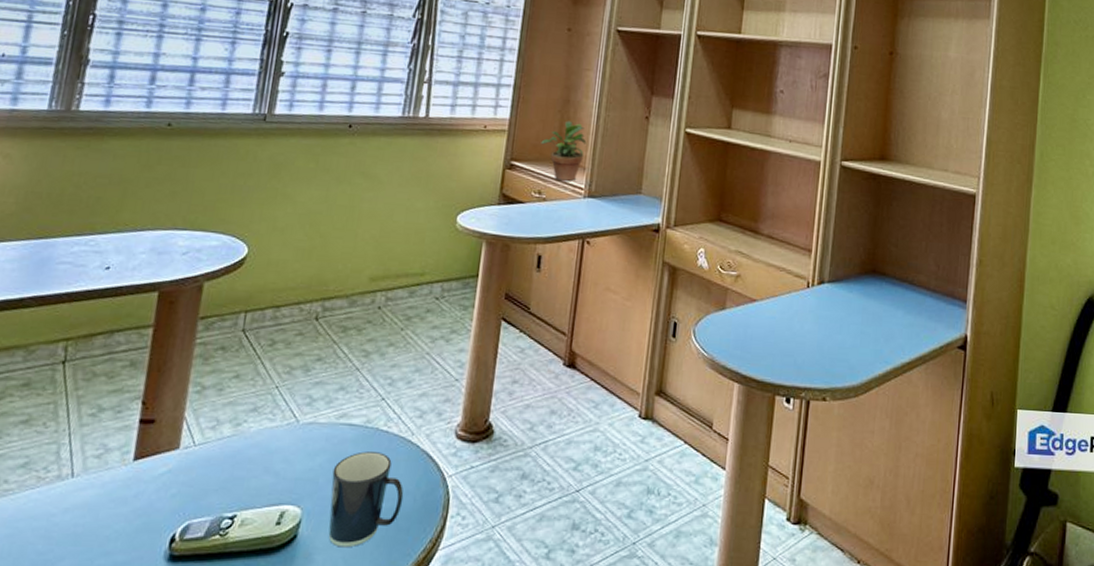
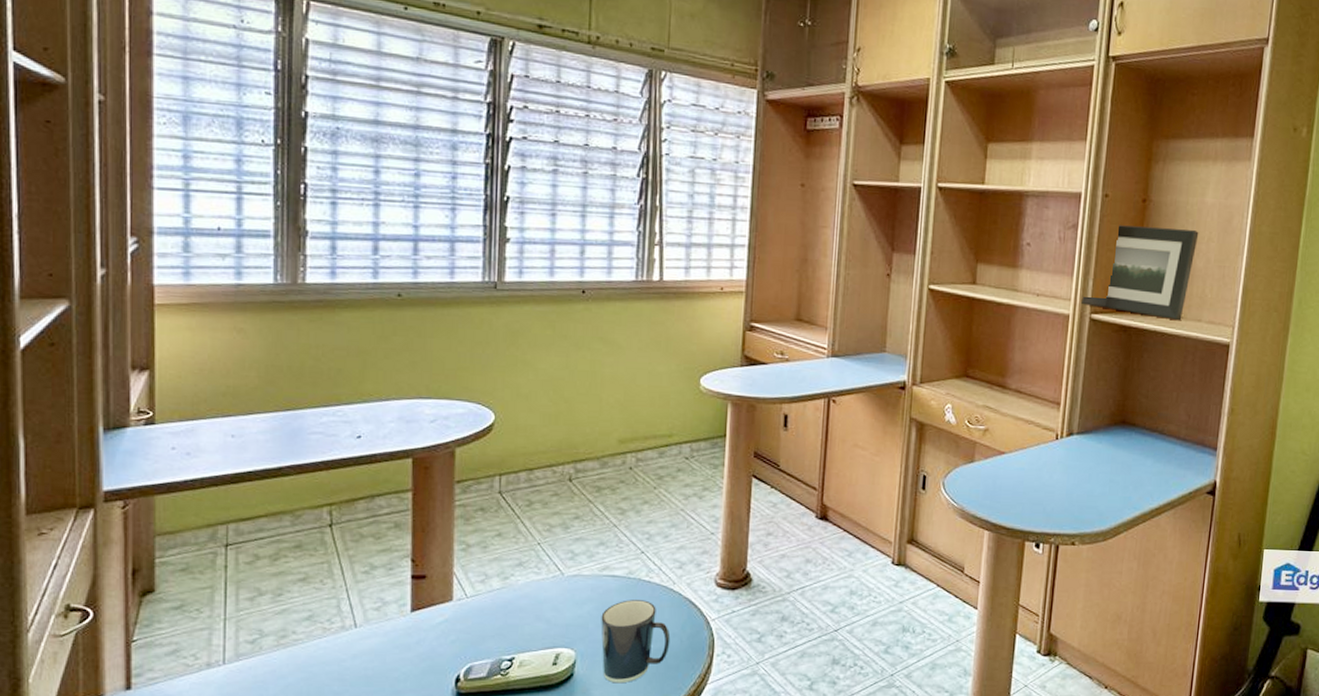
potted plant: present [540,120,587,182] -> none [780,280,827,342]
picture frame: none [832,76,943,170] -> present [1081,225,1199,321]

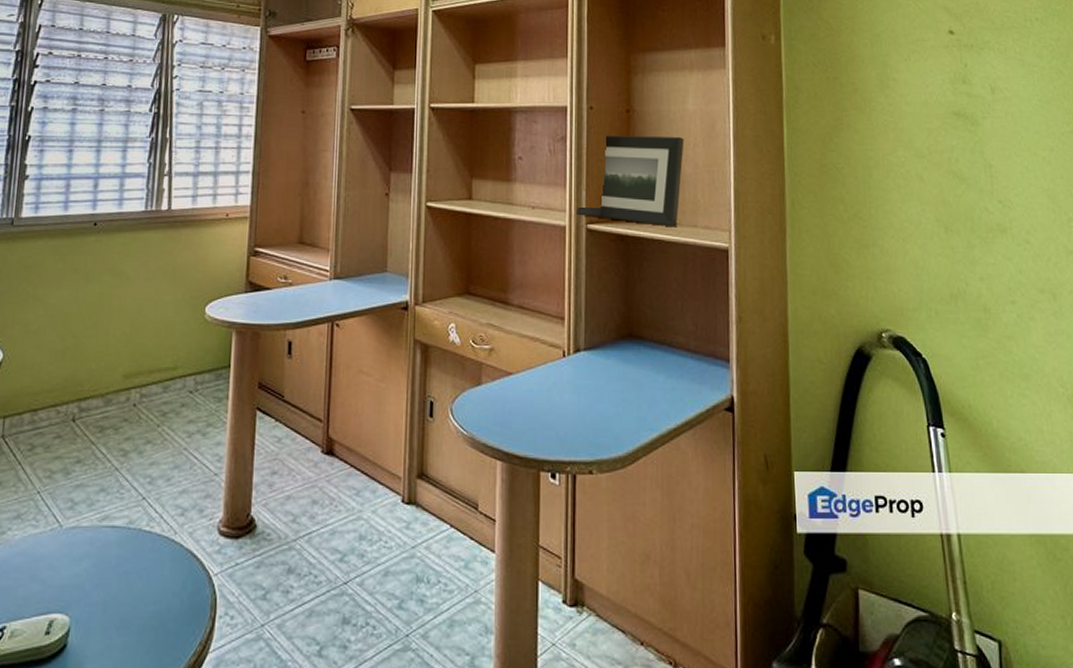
mug: present [600,600,671,684] -> none [97,554,171,655]

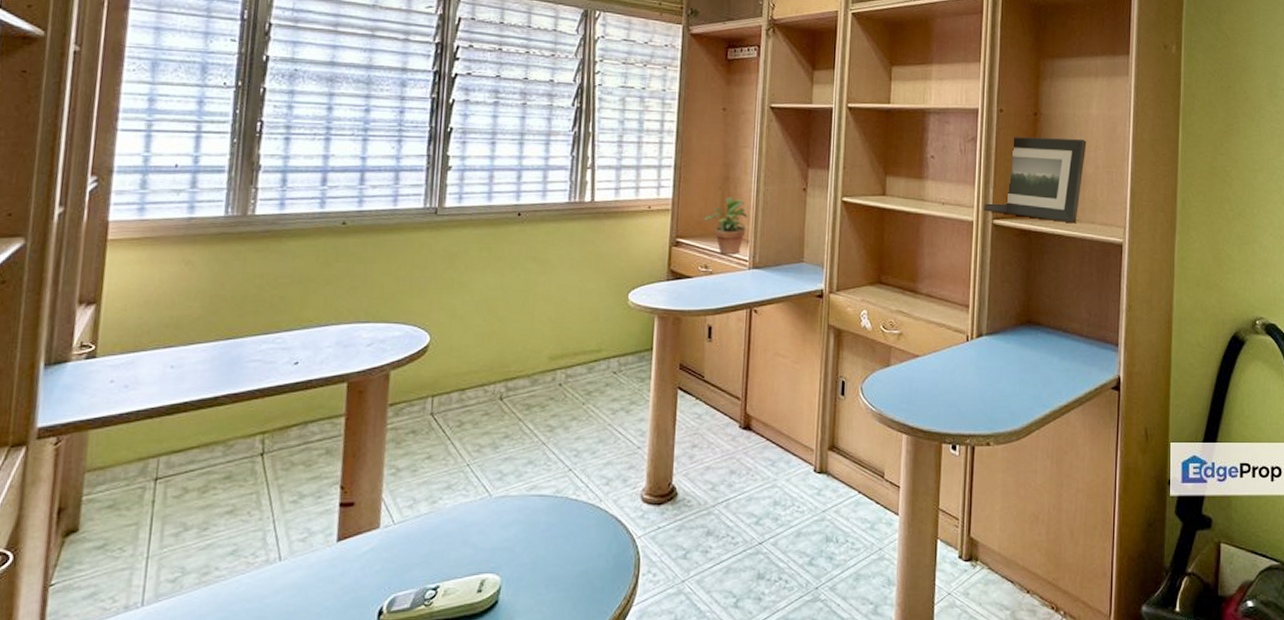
potted plant: none [283,203,329,265] -> present [704,197,748,255]

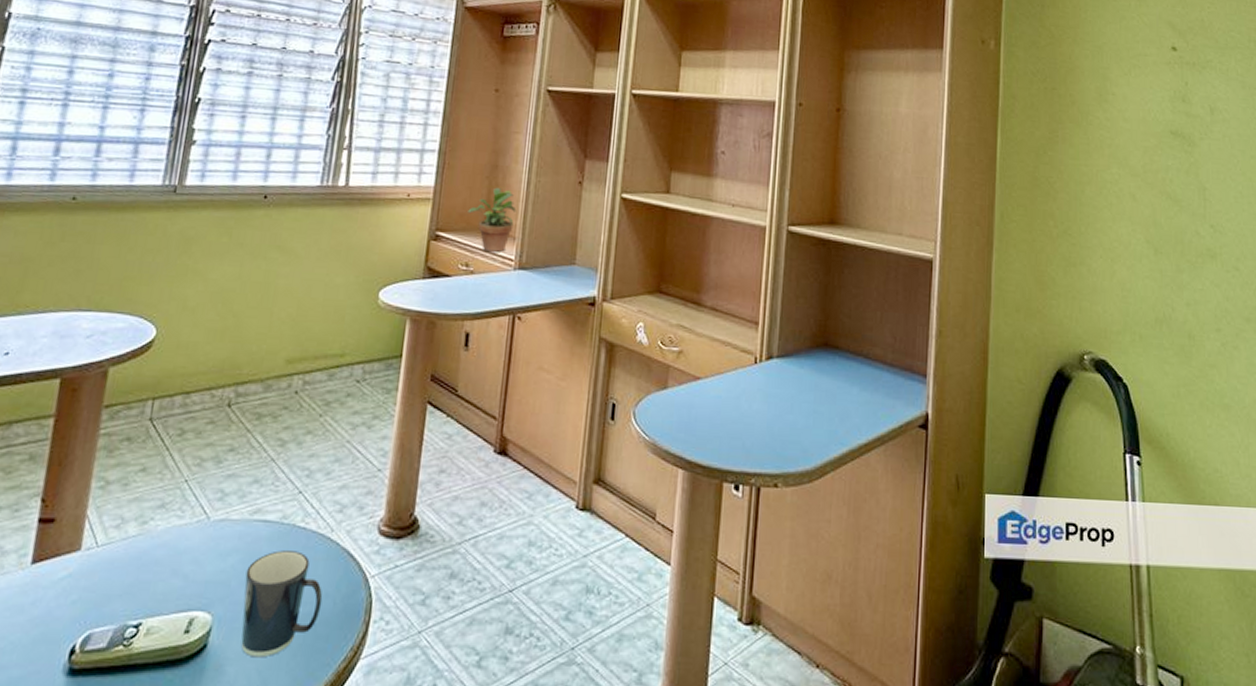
mug: none [527,519,597,609] -> present [240,550,323,658]
picture frame: present [984,137,1087,224] -> none [778,134,895,235]

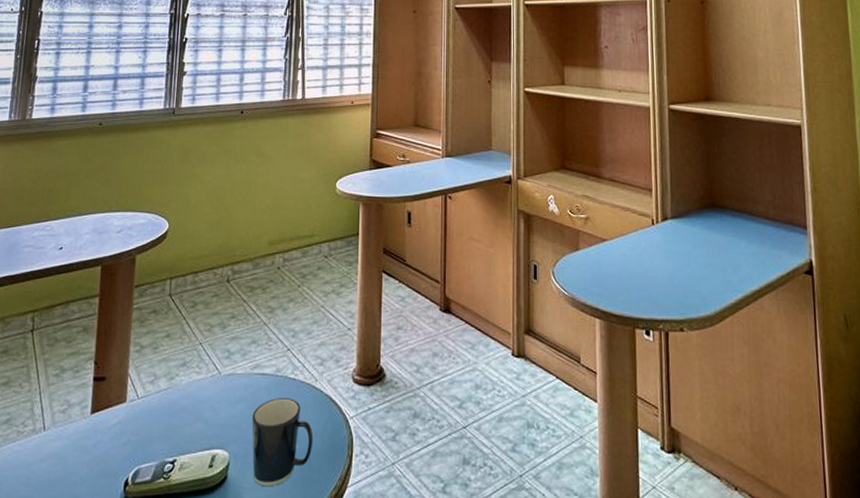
potted plant: present [467,187,517,253] -> none [400,91,440,145]

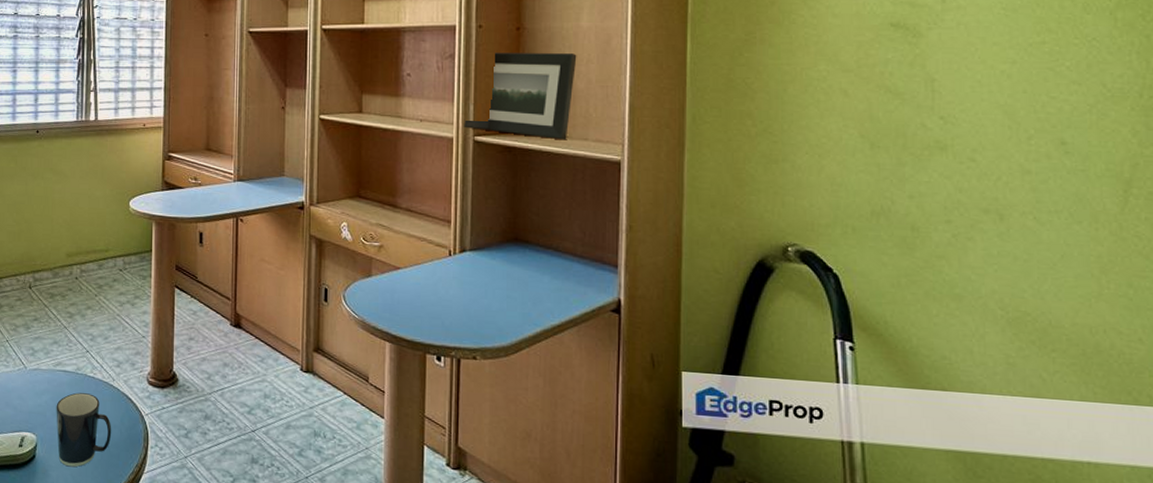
picture frame: none [659,25,756,106] -> present [464,53,577,140]

